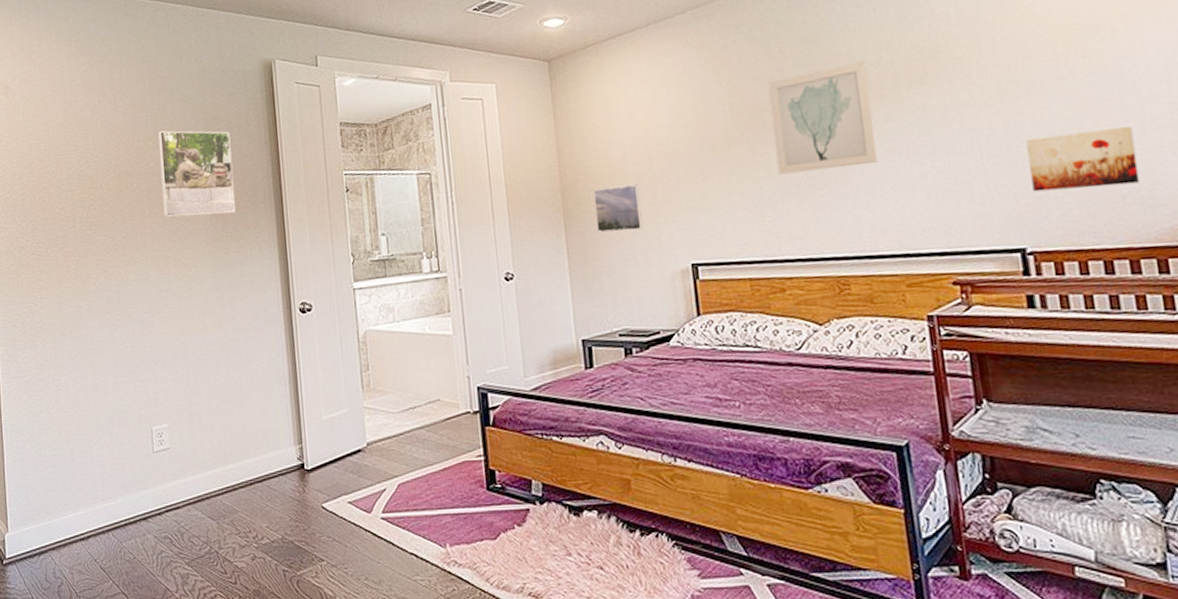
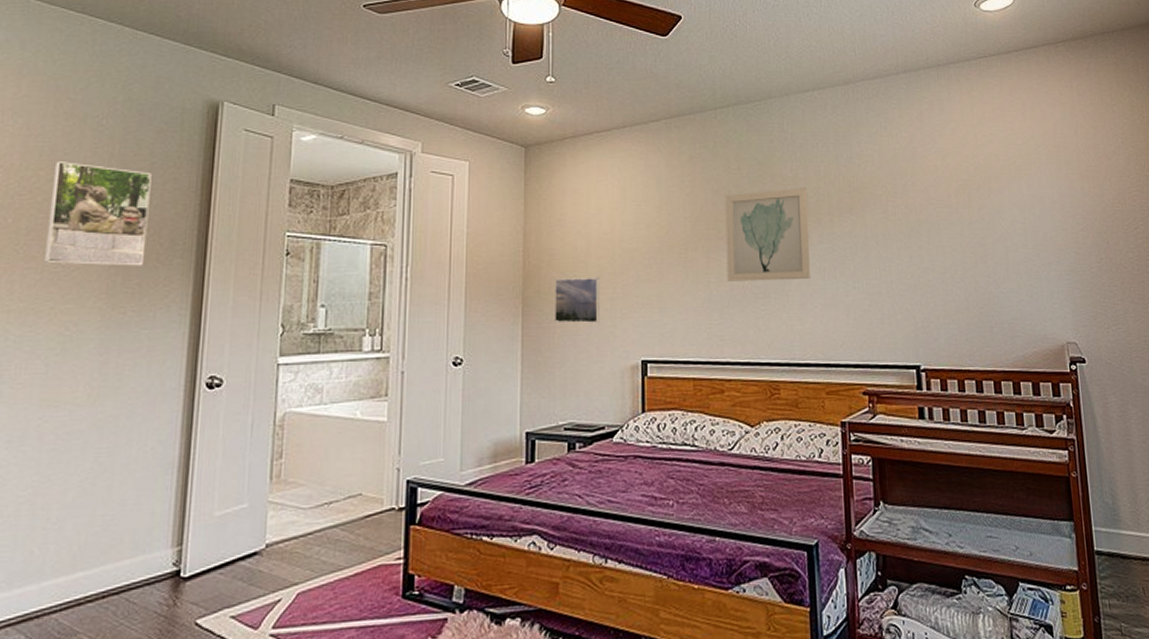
wall art: present [1026,127,1140,192] -> none [925,269,1004,318]

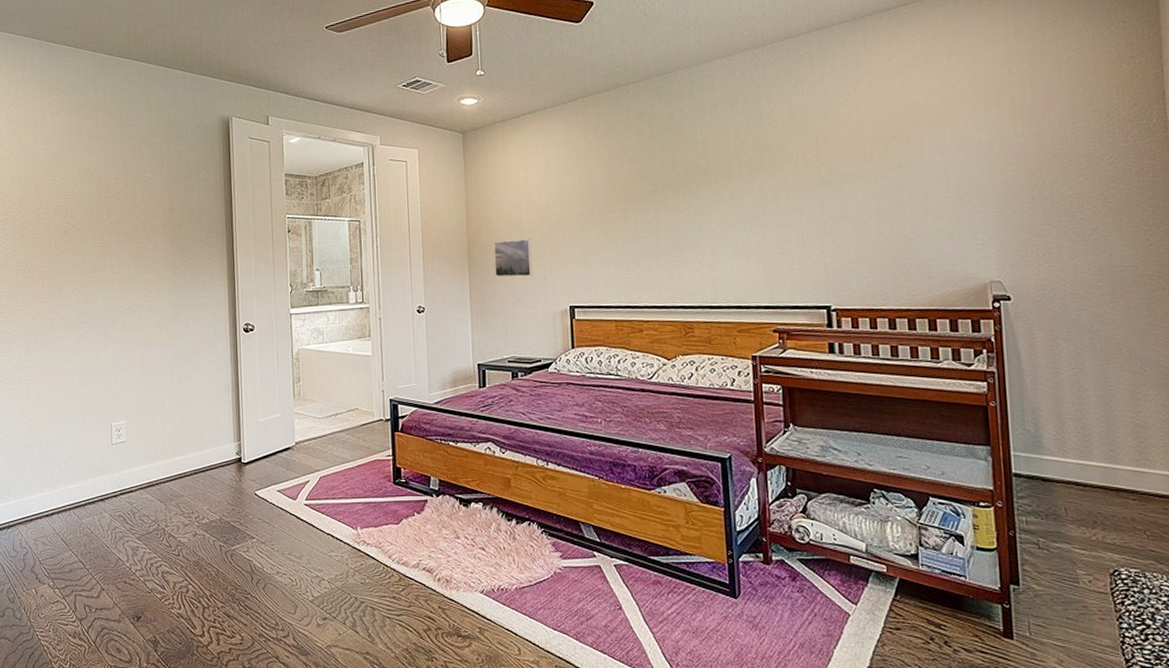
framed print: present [44,162,152,266] -> none [126,172,193,246]
wall art: present [725,187,810,282] -> none [639,149,721,237]

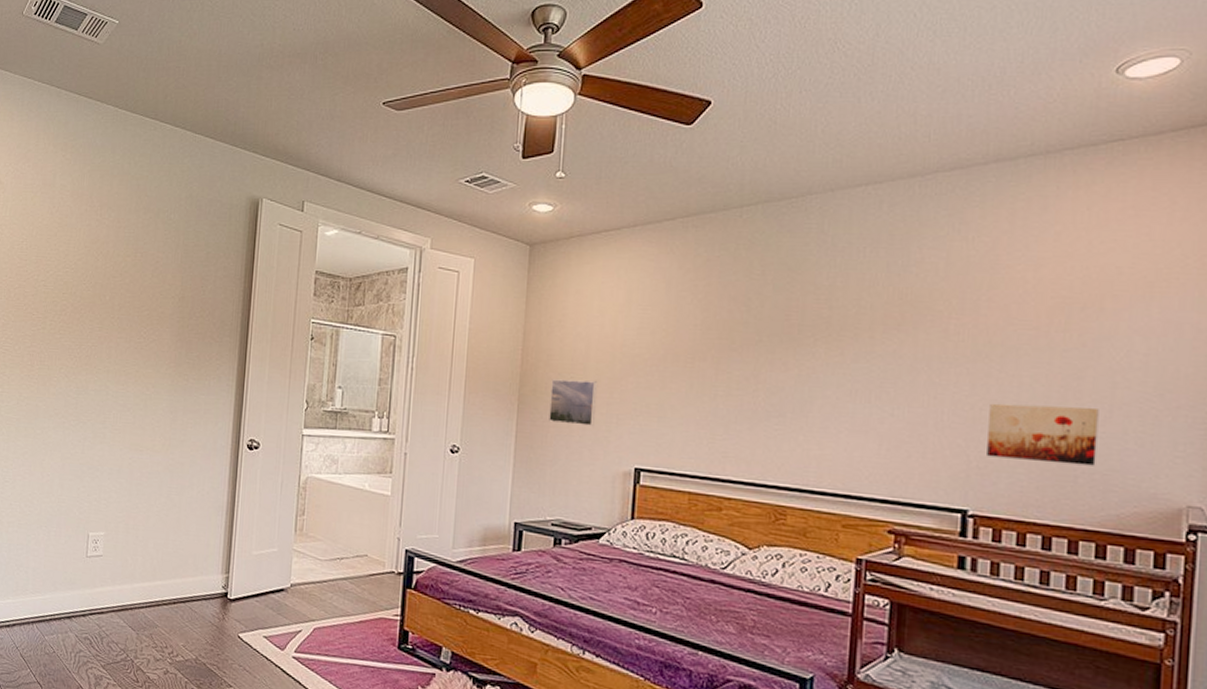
wall art: none [836,214,920,262] -> present [987,403,1099,466]

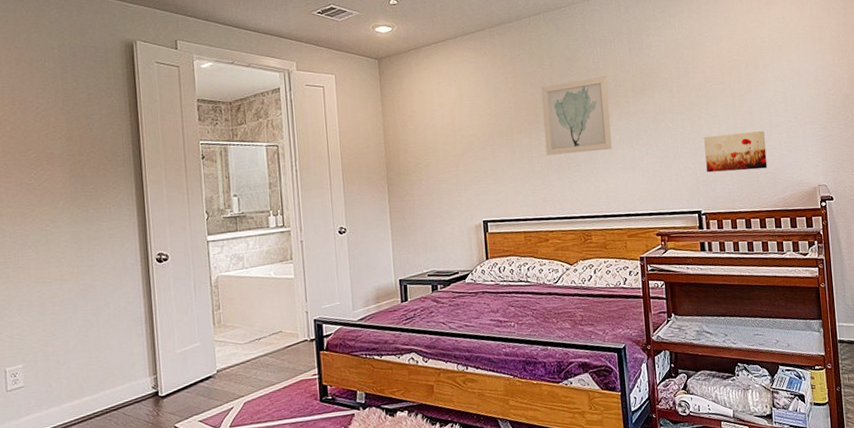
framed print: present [549,379,598,426] -> none [411,159,448,197]
wall art: none [737,298,845,402] -> present [541,76,612,156]

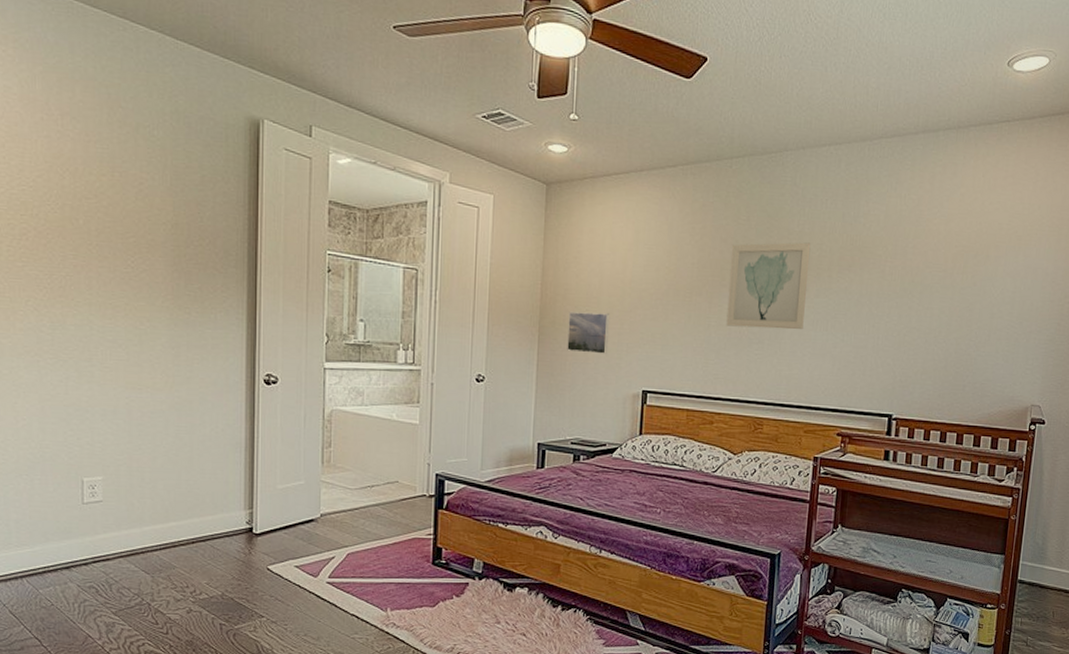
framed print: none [411,159,448,197] -> present [567,311,611,354]
wall art: present [704,131,768,173] -> none [907,330,982,377]

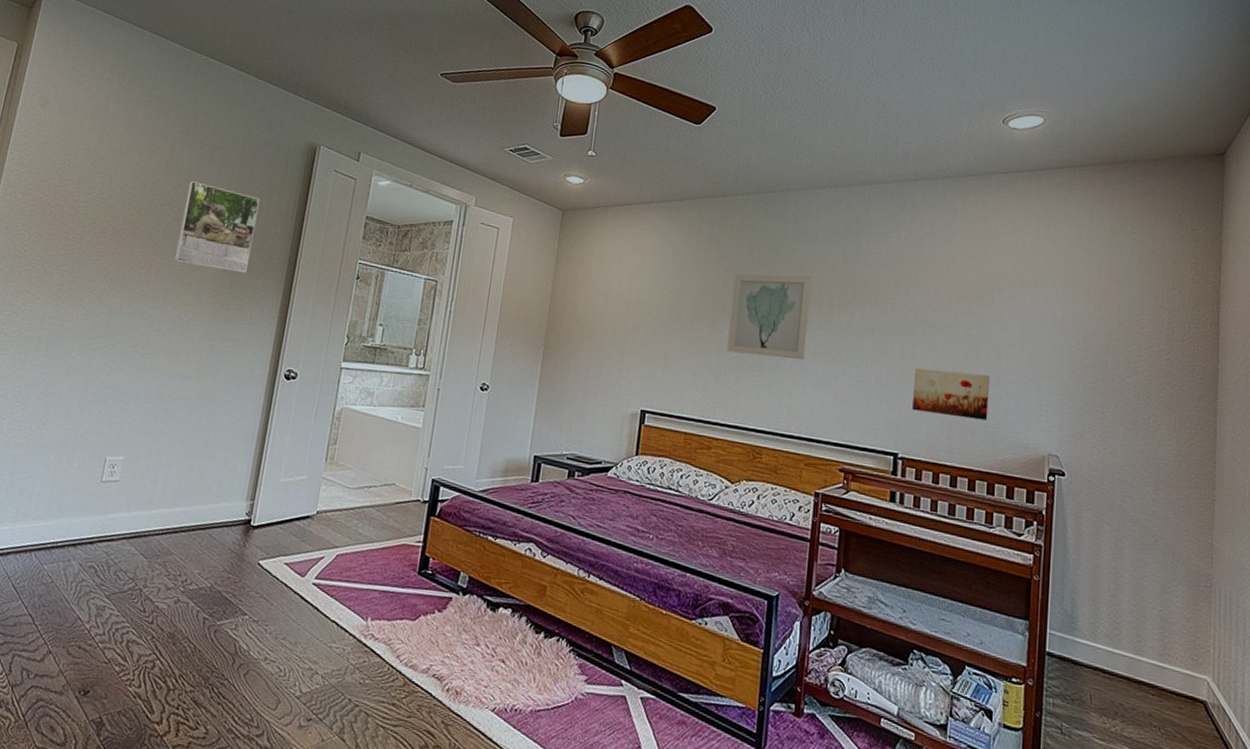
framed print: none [114,168,203,272] -> present [174,181,260,273]
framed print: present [567,311,611,354] -> none [570,328,614,372]
wall art: none [907,330,982,377] -> present [912,367,990,421]

